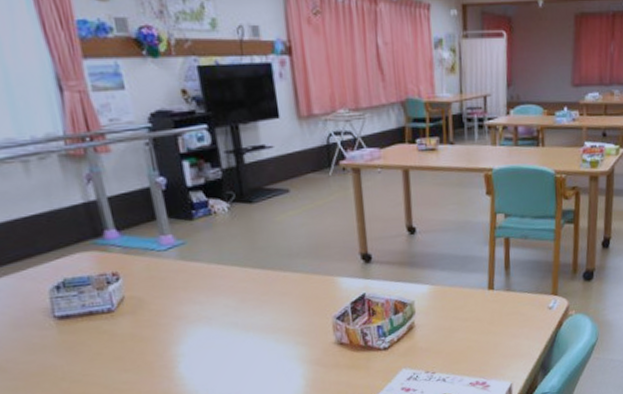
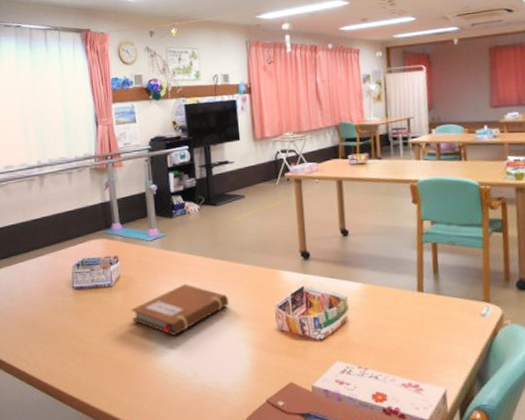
notebook: none [145,300,275,362] -> present [131,283,228,335]

